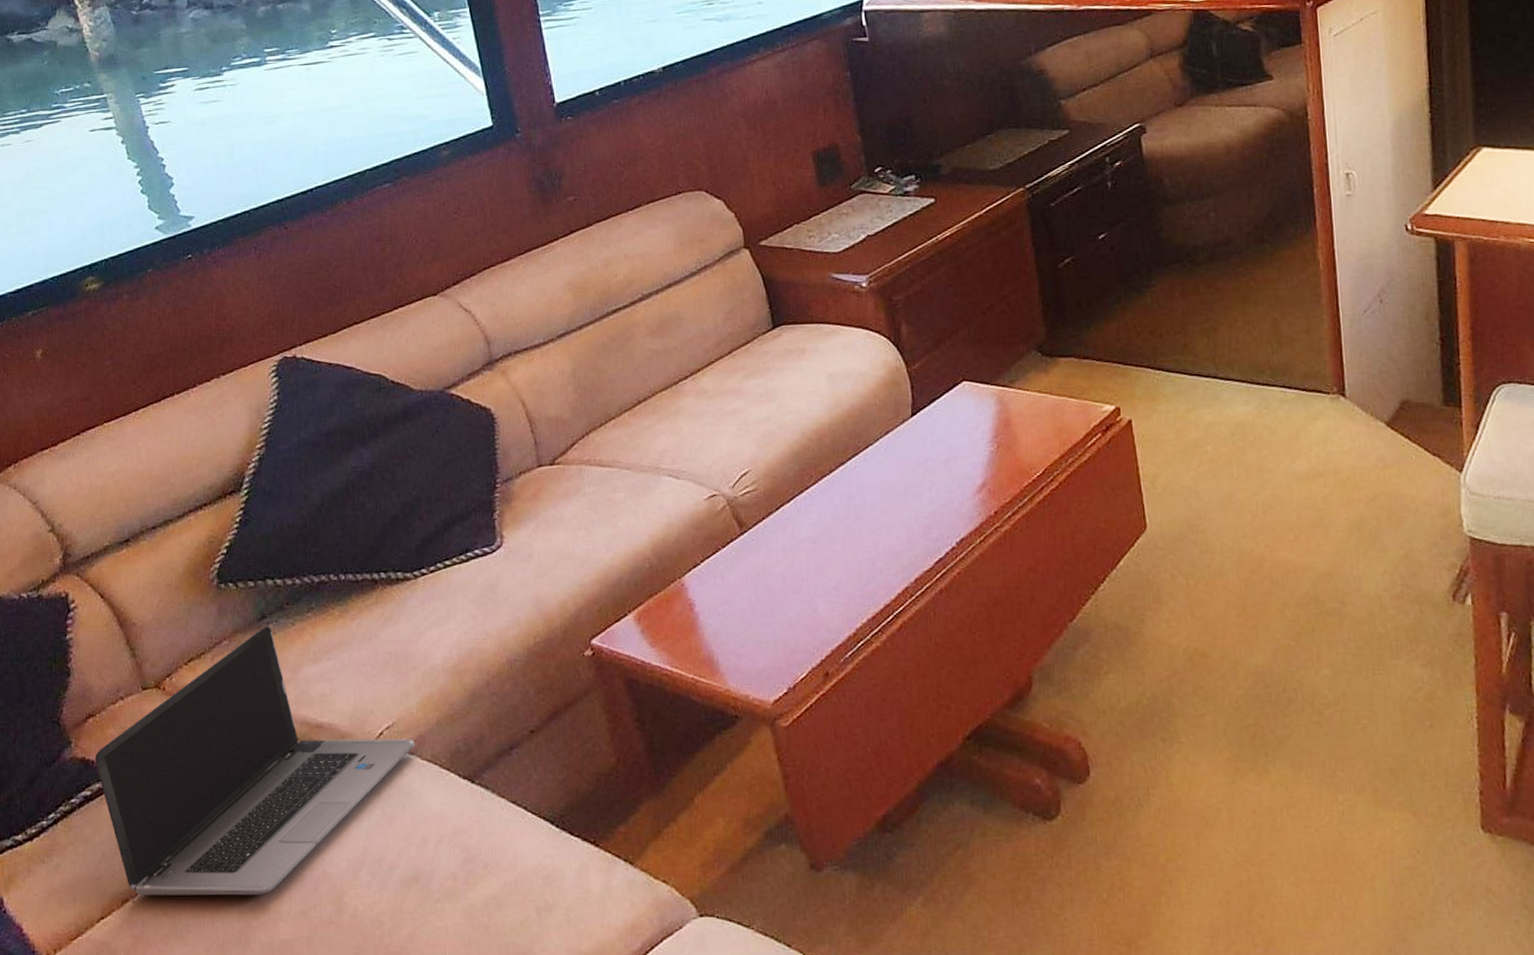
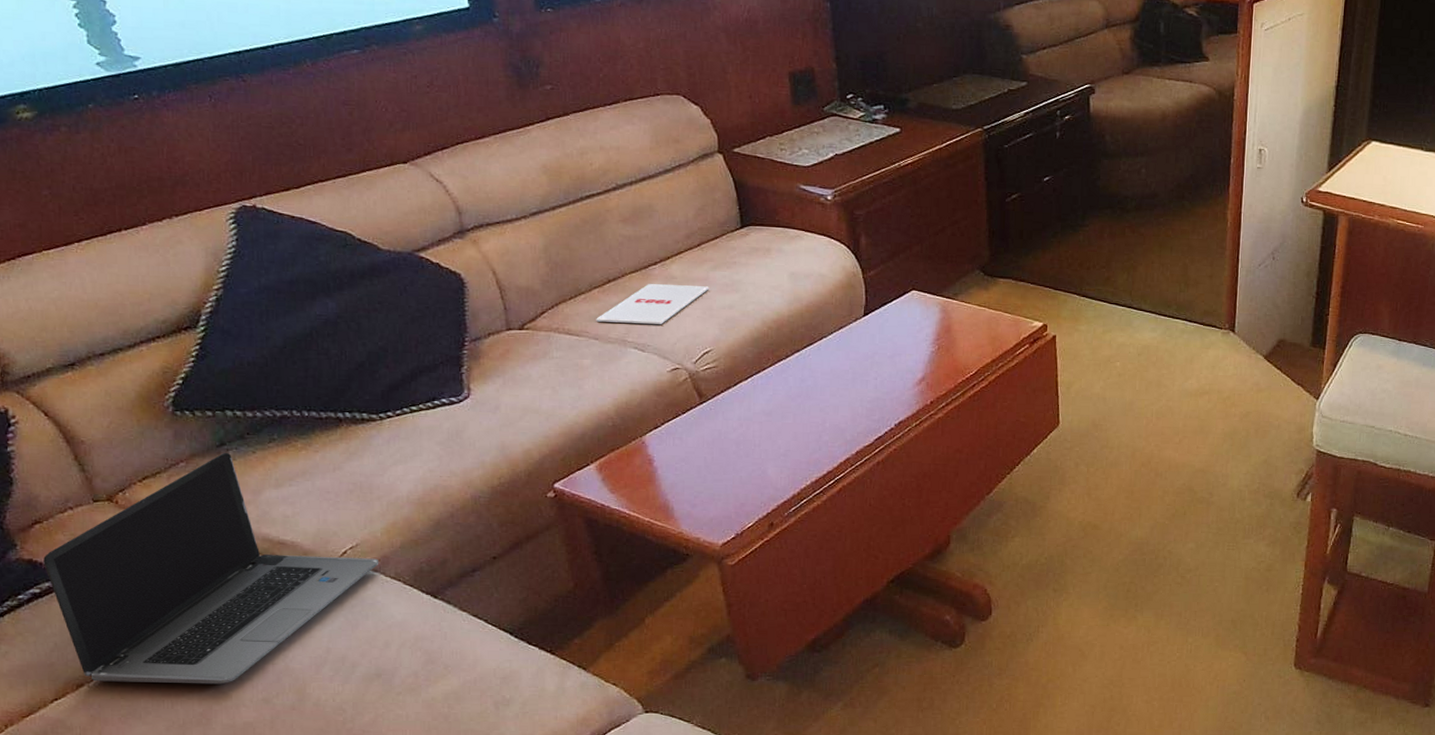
magazine: none [628,398,743,449] -> present [596,283,709,325]

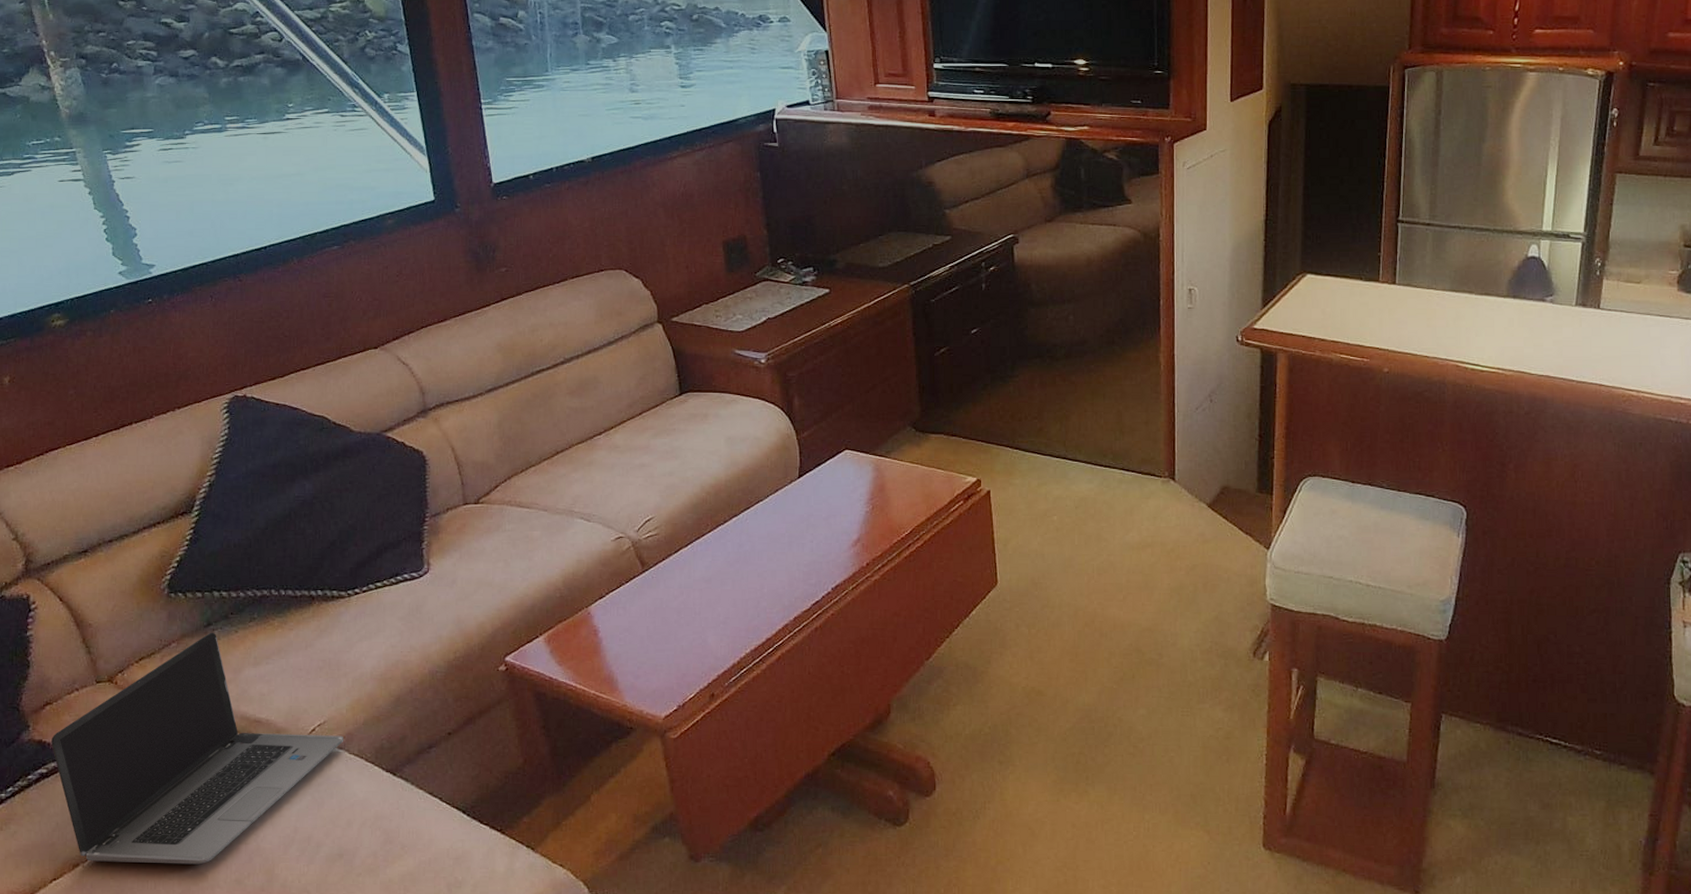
magazine: present [596,283,709,325] -> none [545,453,650,495]

